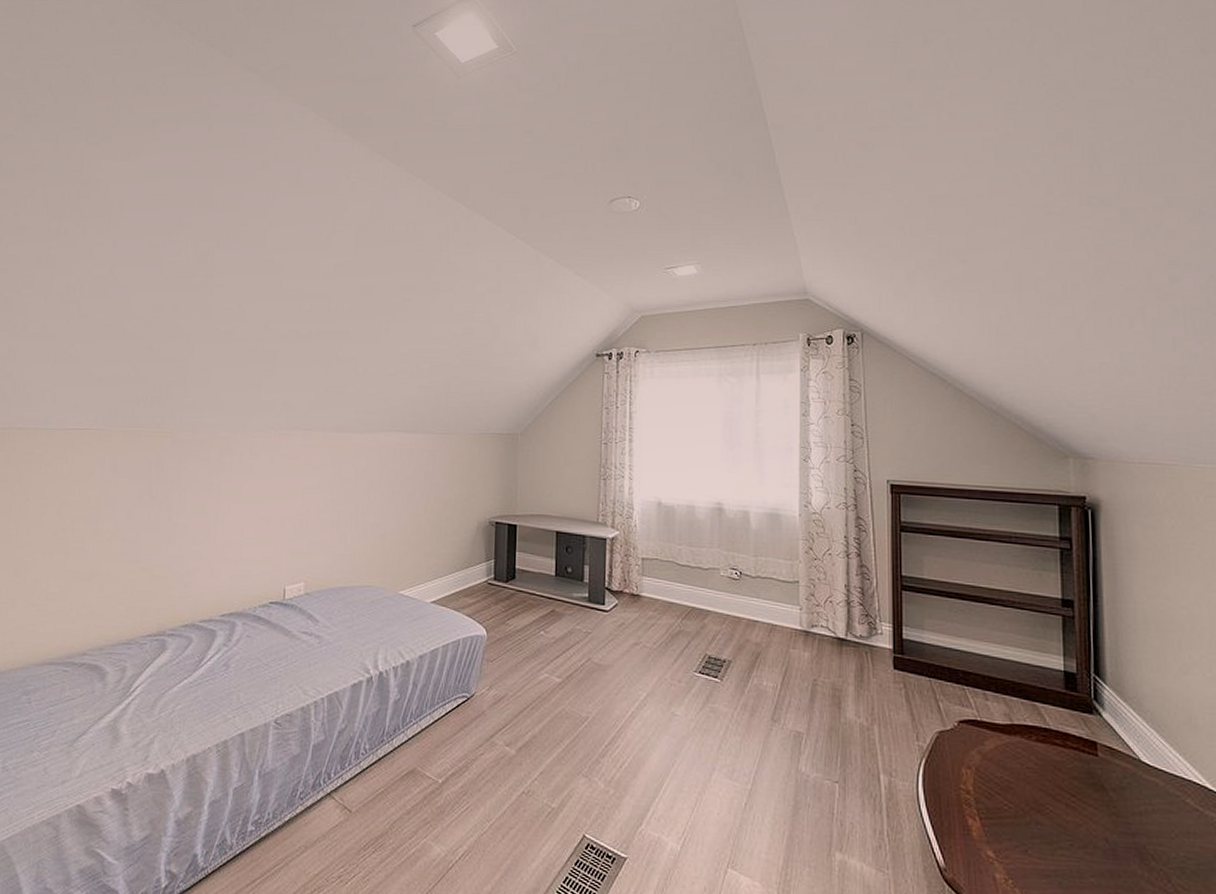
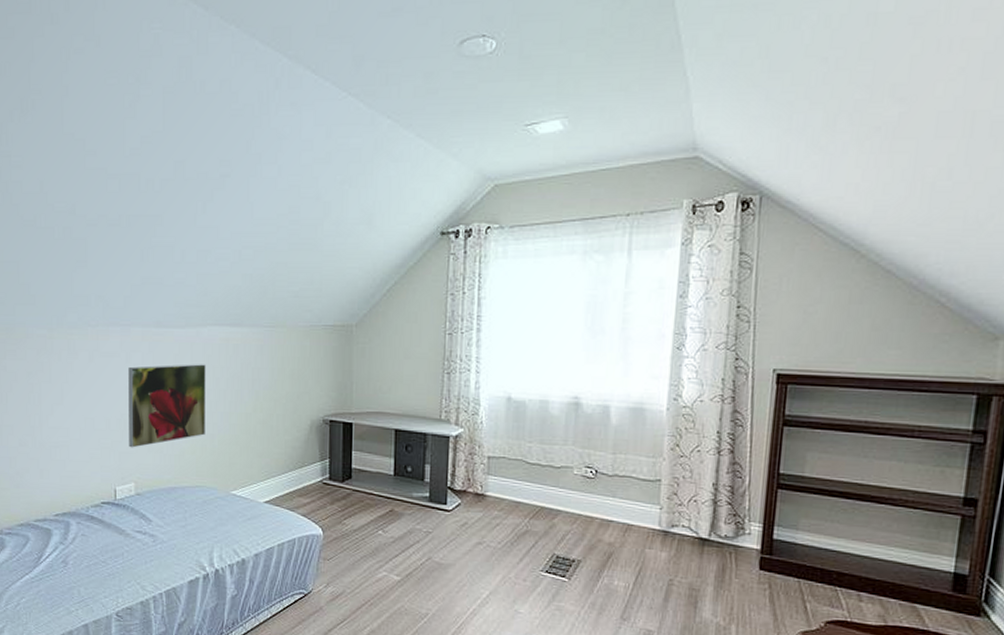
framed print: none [302,467,381,547] -> present [128,364,206,448]

